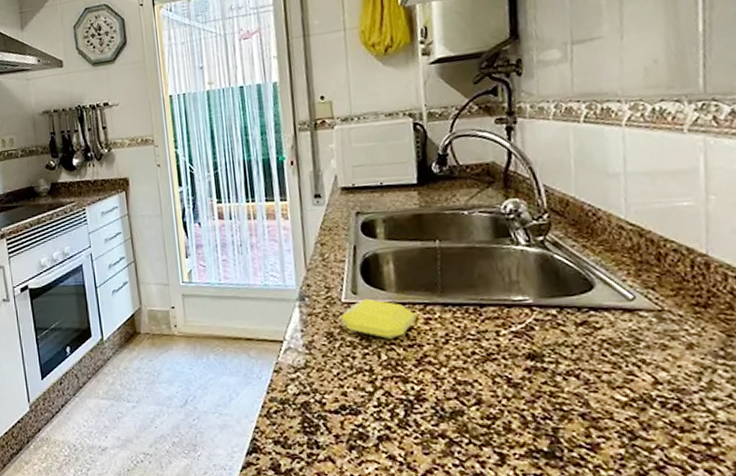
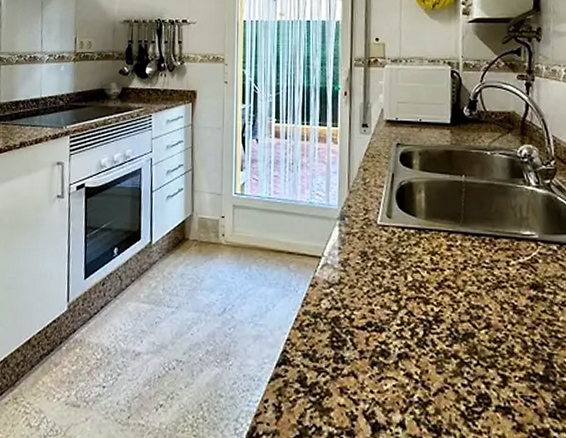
soap bar: present [341,298,415,339] -> none [375,222,439,262]

